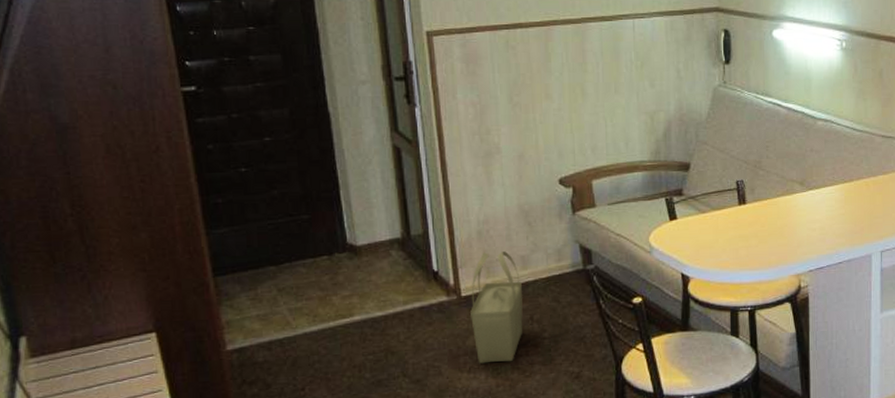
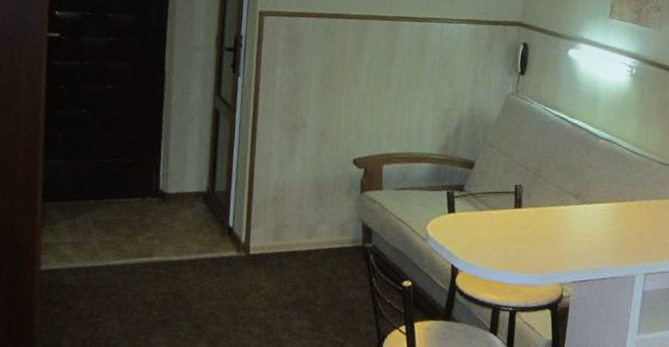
shopping bag: present [470,251,523,364] -> none [254,216,305,323]

